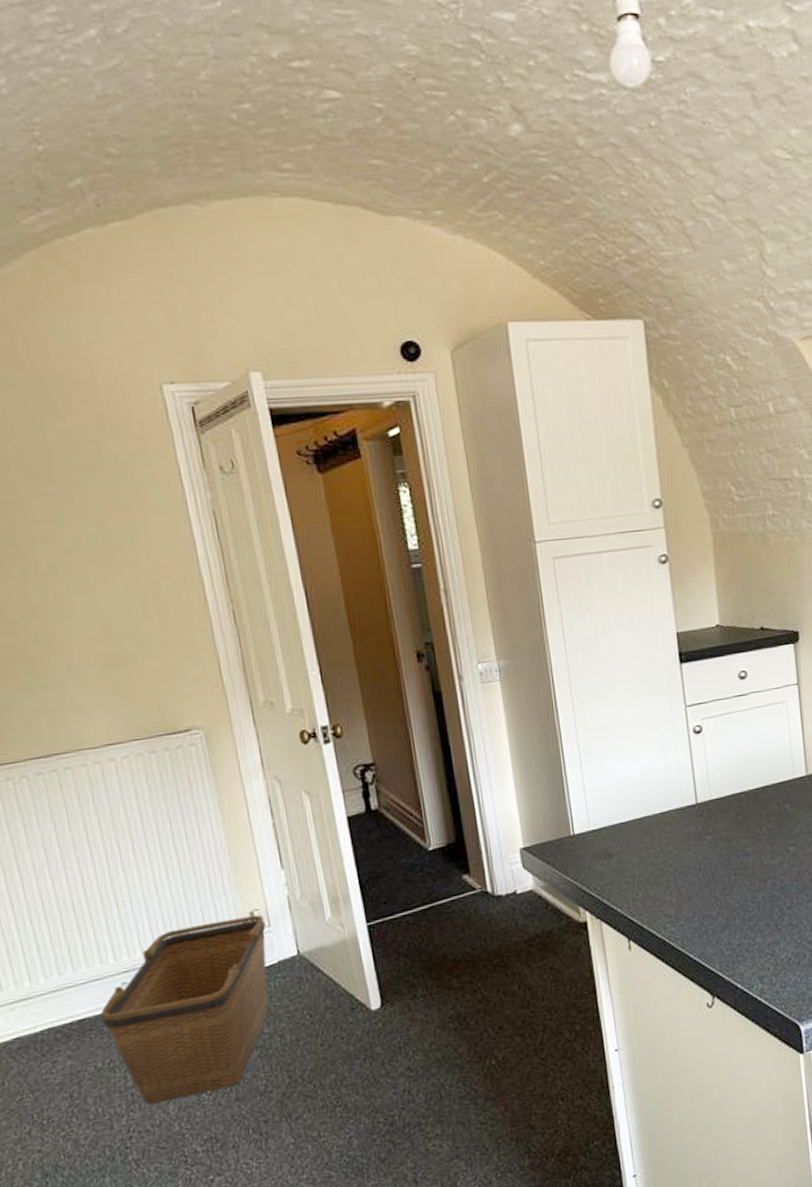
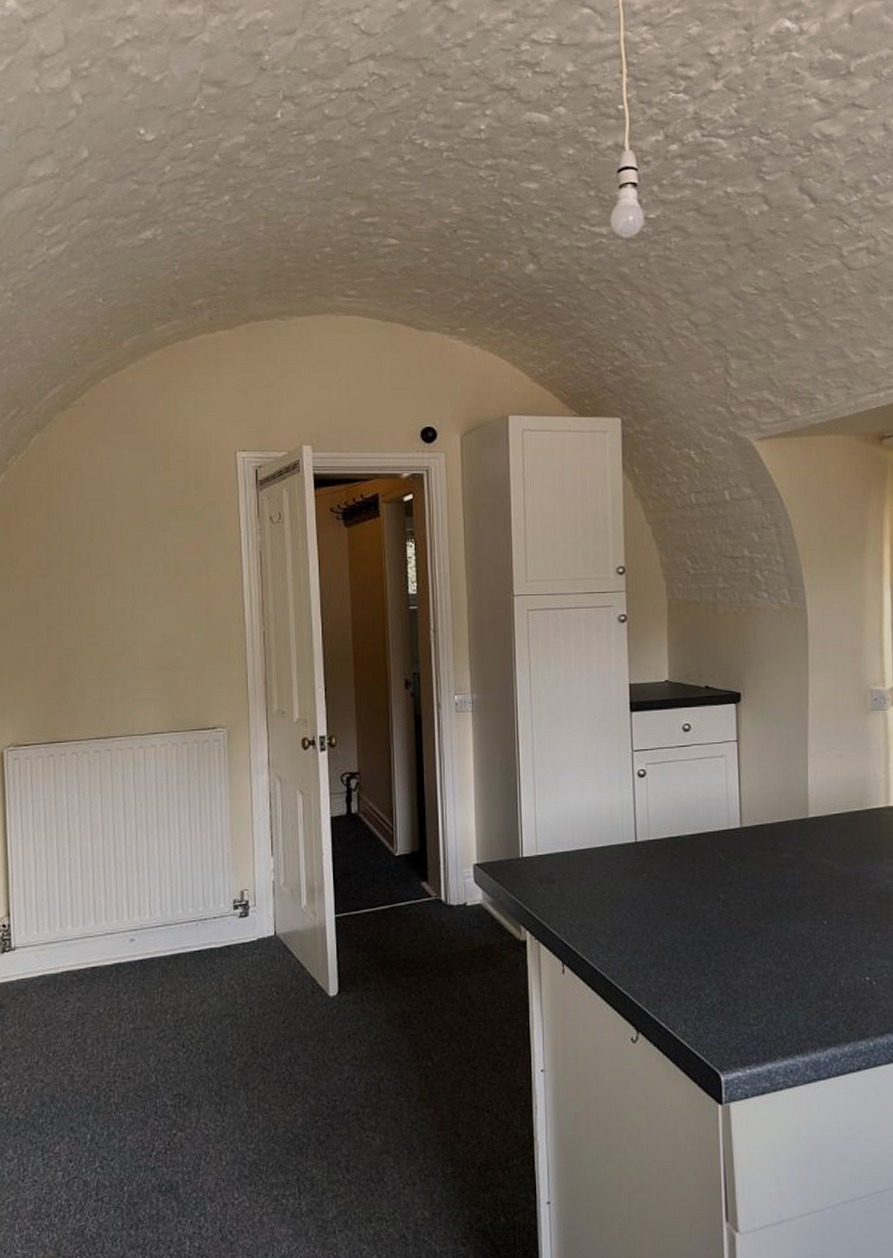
bicycle basket: present [101,915,269,1105] -> none [110,894,252,1054]

